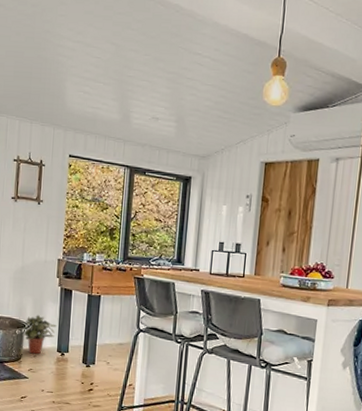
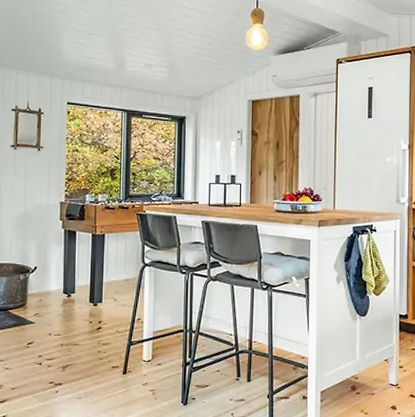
potted plant: present [23,315,56,354] -> none [27,259,61,298]

